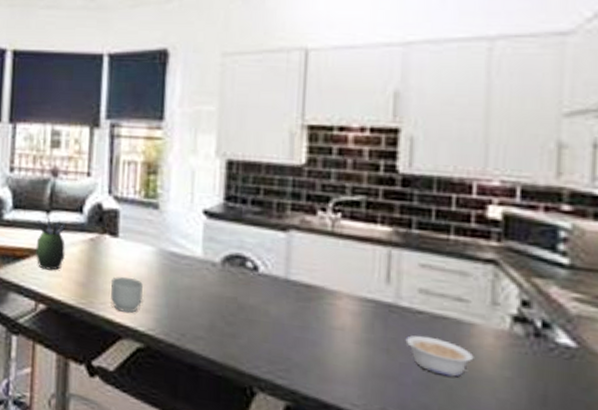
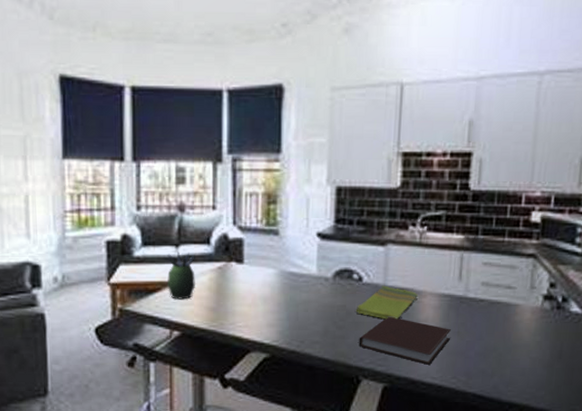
mug: present [111,276,143,313] -> none [239,298,268,329]
dish towel: none [249,278,330,322] -> present [355,285,418,320]
notebook: none [253,317,378,387] -> present [359,316,452,365]
legume: present [405,335,474,377] -> none [471,318,517,346]

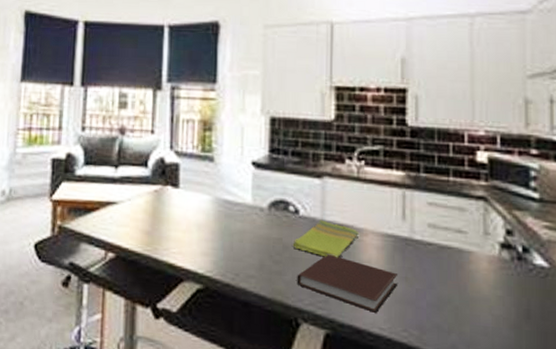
succulent plant: present [167,251,196,300] -> none [105,172,134,221]

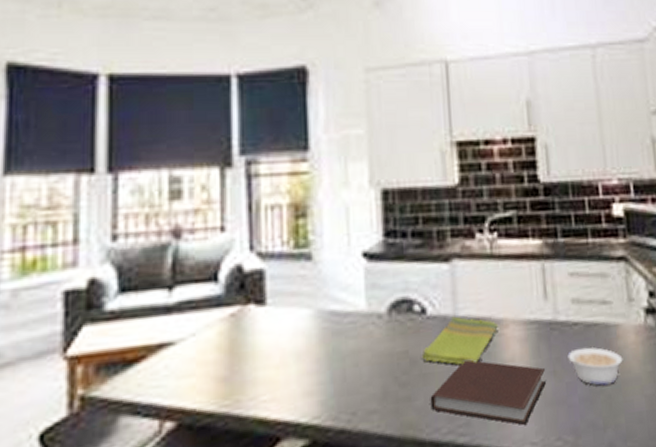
legume: none [420,263,473,299] -> present [567,346,623,386]

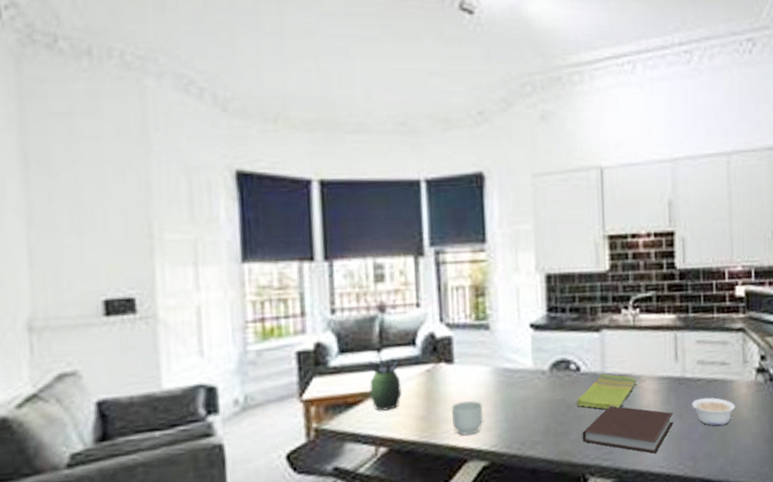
succulent plant: none [156,296,199,371] -> present [368,356,402,411]
mug: none [262,354,303,404] -> present [452,400,484,436]

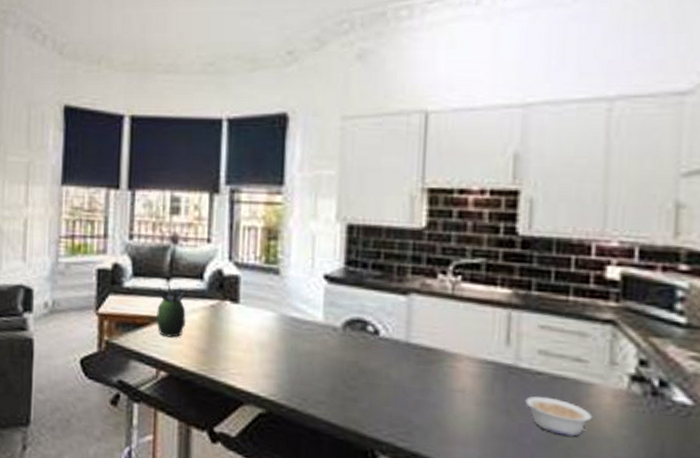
mug: present [452,400,484,436] -> none [232,342,265,379]
dish towel: present [576,373,637,410] -> none [370,342,451,385]
notebook: present [582,405,674,454] -> none [374,380,498,448]

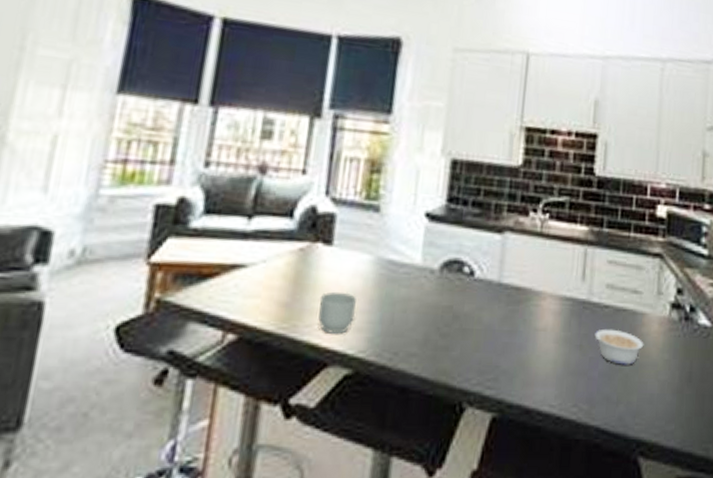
succulent plant: present [156,285,188,338] -> none [229,224,274,290]
mug: none [232,342,265,379] -> present [318,291,356,334]

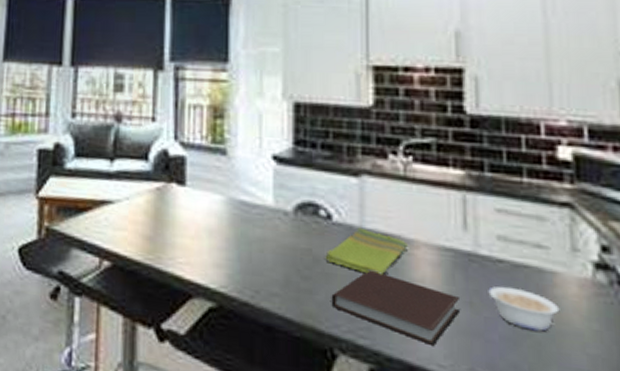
mug: present [318,291,356,334] -> none [180,228,214,268]
dish towel: none [464,282,537,327] -> present [325,227,408,274]
notebook: none [465,322,573,388] -> present [331,269,461,346]

